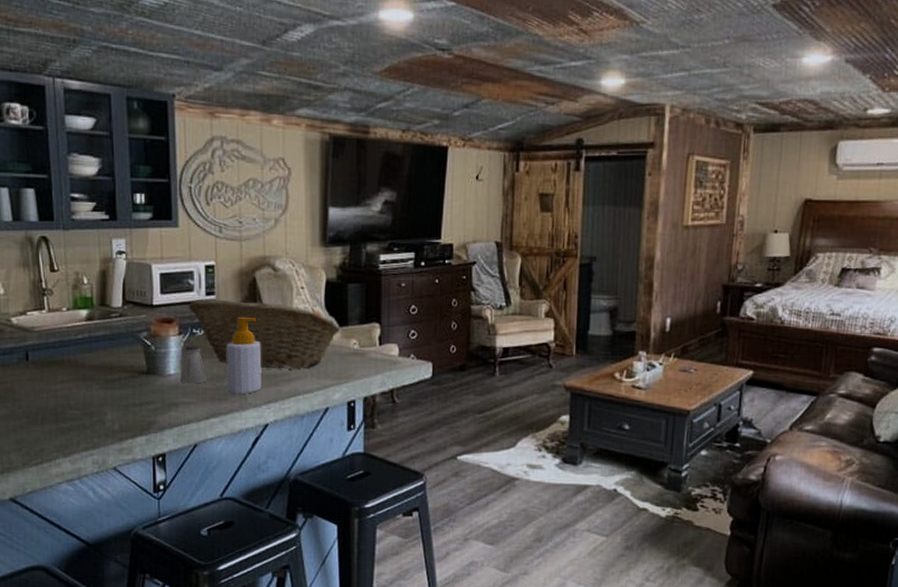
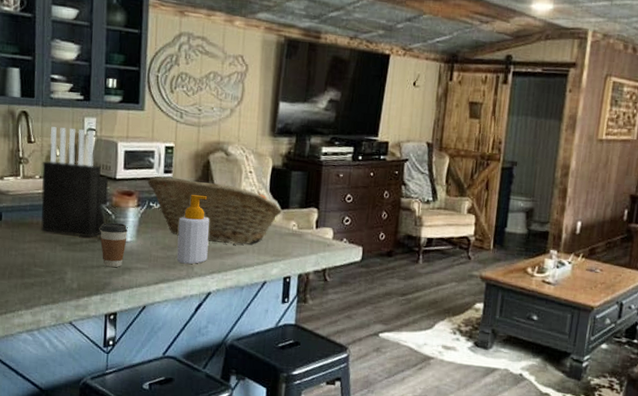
knife block: none [68,252,147,373] -> present [40,127,109,238]
coffee cup: none [140,354,170,404] -> present [100,222,128,268]
saltshaker: present [179,345,207,384] -> none [134,217,160,252]

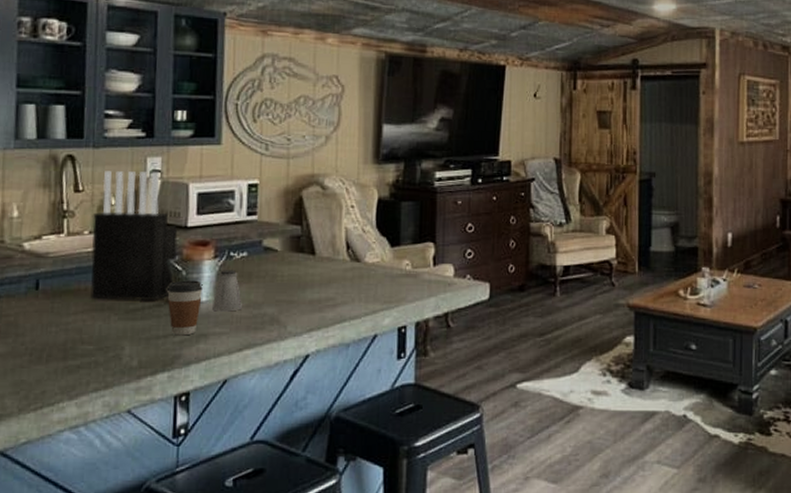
saltshaker: none [134,217,160,252] -> present [211,270,243,312]
fruit basket: present [148,176,283,244] -> none [227,220,393,293]
soap bottle: present [176,194,210,264] -> none [265,237,305,323]

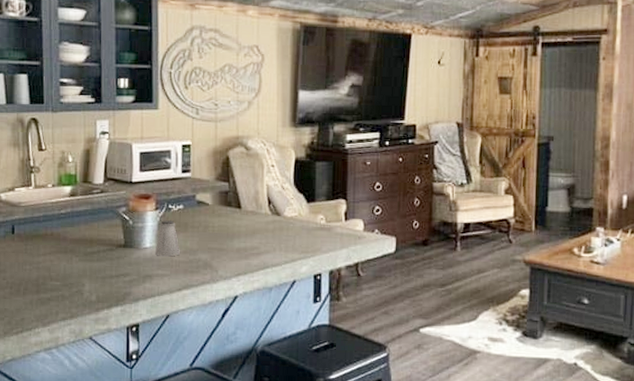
knife block: present [90,171,178,301] -> none [54,132,125,246]
coffee cup: present [167,280,203,336] -> none [118,228,147,276]

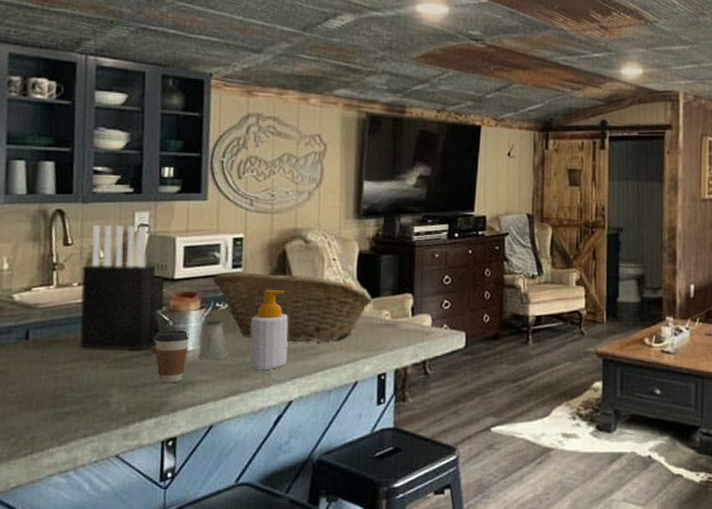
knife block: none [54,132,125,246] -> present [79,225,165,351]
coffee cup: none [118,228,147,276] -> present [155,330,189,383]
fruit basket: none [165,177,309,243] -> present [213,273,373,342]
soap bottle: none [199,193,233,268] -> present [249,289,288,371]

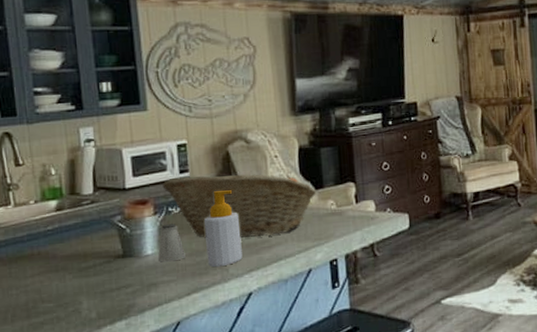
knife block: present [79,225,165,351] -> none [35,140,122,262]
coffee cup: present [155,330,189,383] -> none [115,236,147,287]

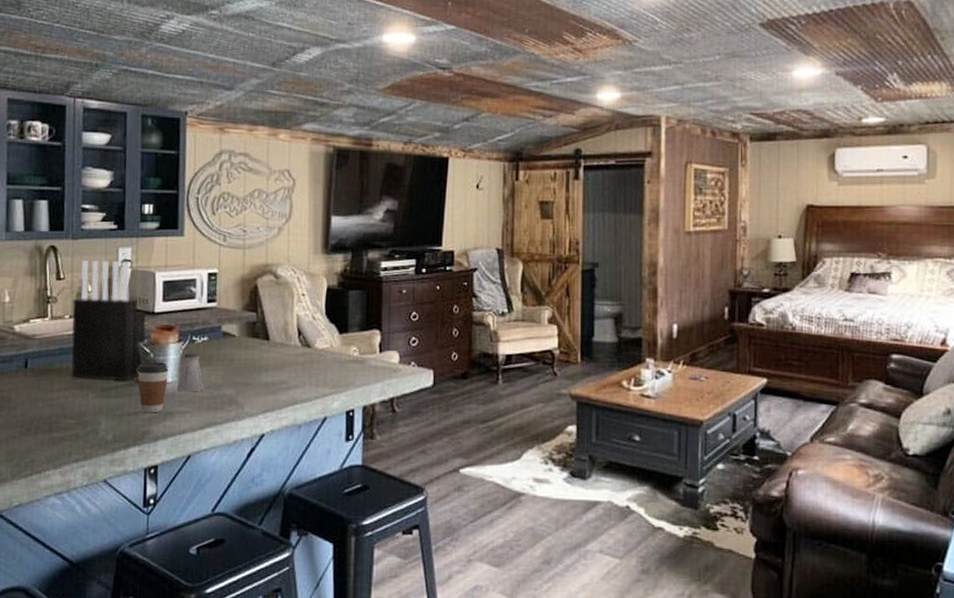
knife block: none [35,140,122,262] -> present [71,260,147,381]
coffee cup: none [115,236,147,287] -> present [137,362,168,413]
fruit basket: present [162,174,317,238] -> none [189,307,341,377]
soap bottle: present [204,189,243,268] -> none [224,323,260,404]

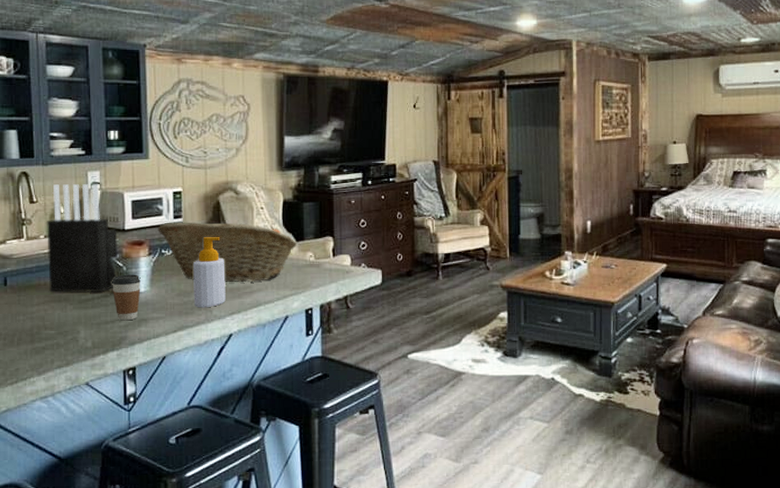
saltshaker: present [176,353,205,392] -> none [149,265,175,300]
fruit basket: none [189,307,341,377] -> present [158,223,298,282]
soap bottle: none [224,323,260,404] -> present [193,236,226,308]

